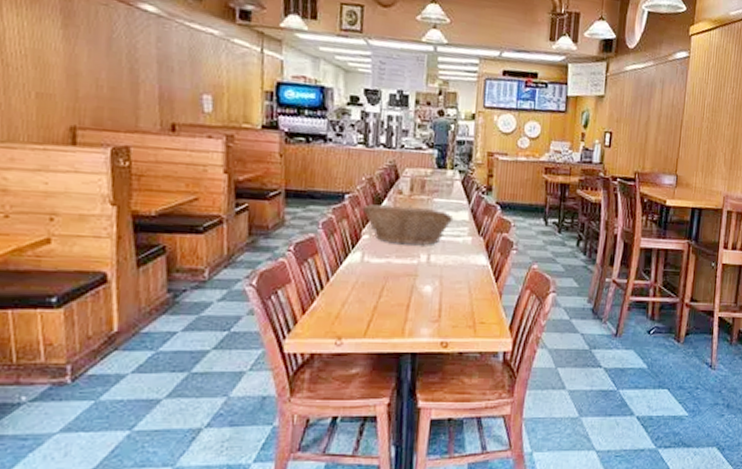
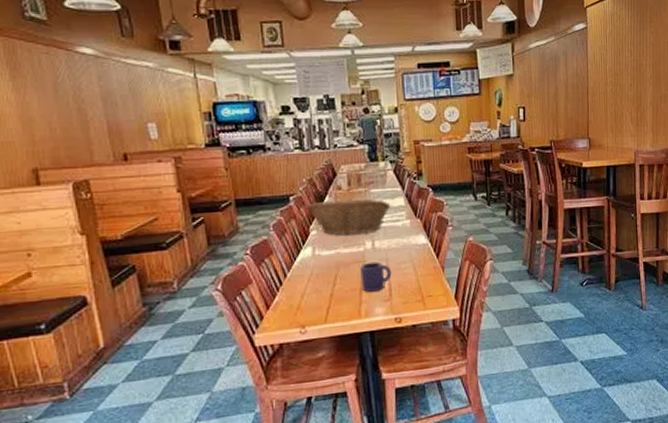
mug: none [409,277,445,310] -> present [360,261,392,292]

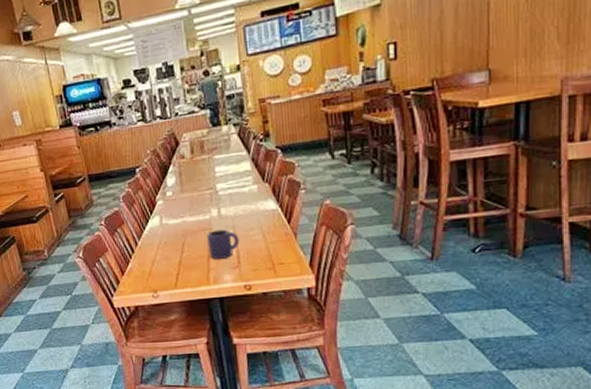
fruit basket: present [306,198,391,235] -> none [152,165,237,204]

